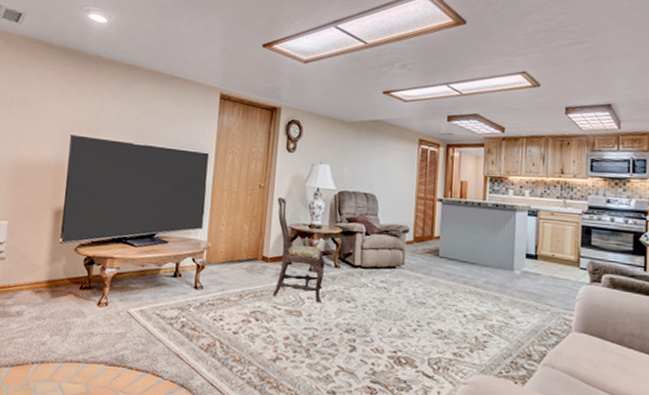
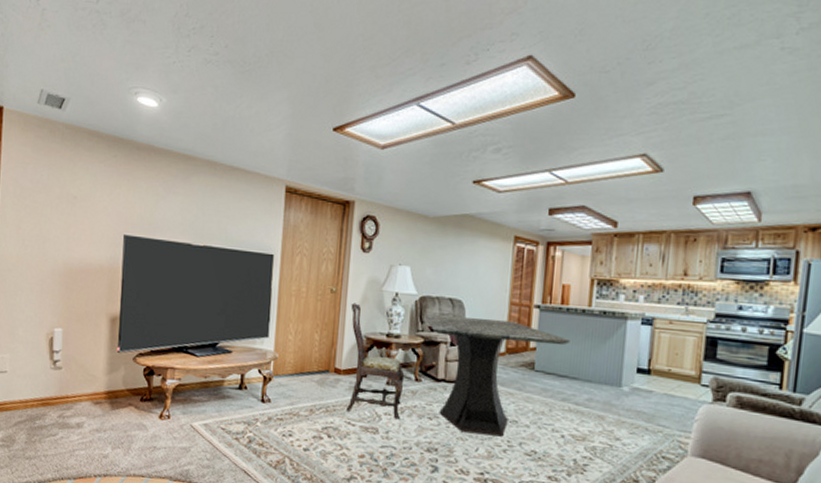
dining table: none [341,207,469,318] -> present [423,314,570,437]

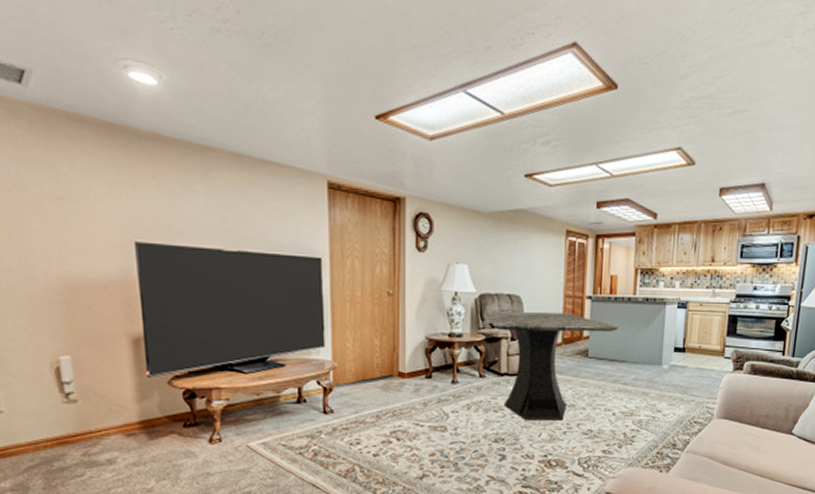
dining chair: present [345,303,405,420] -> none [410,304,469,416]

